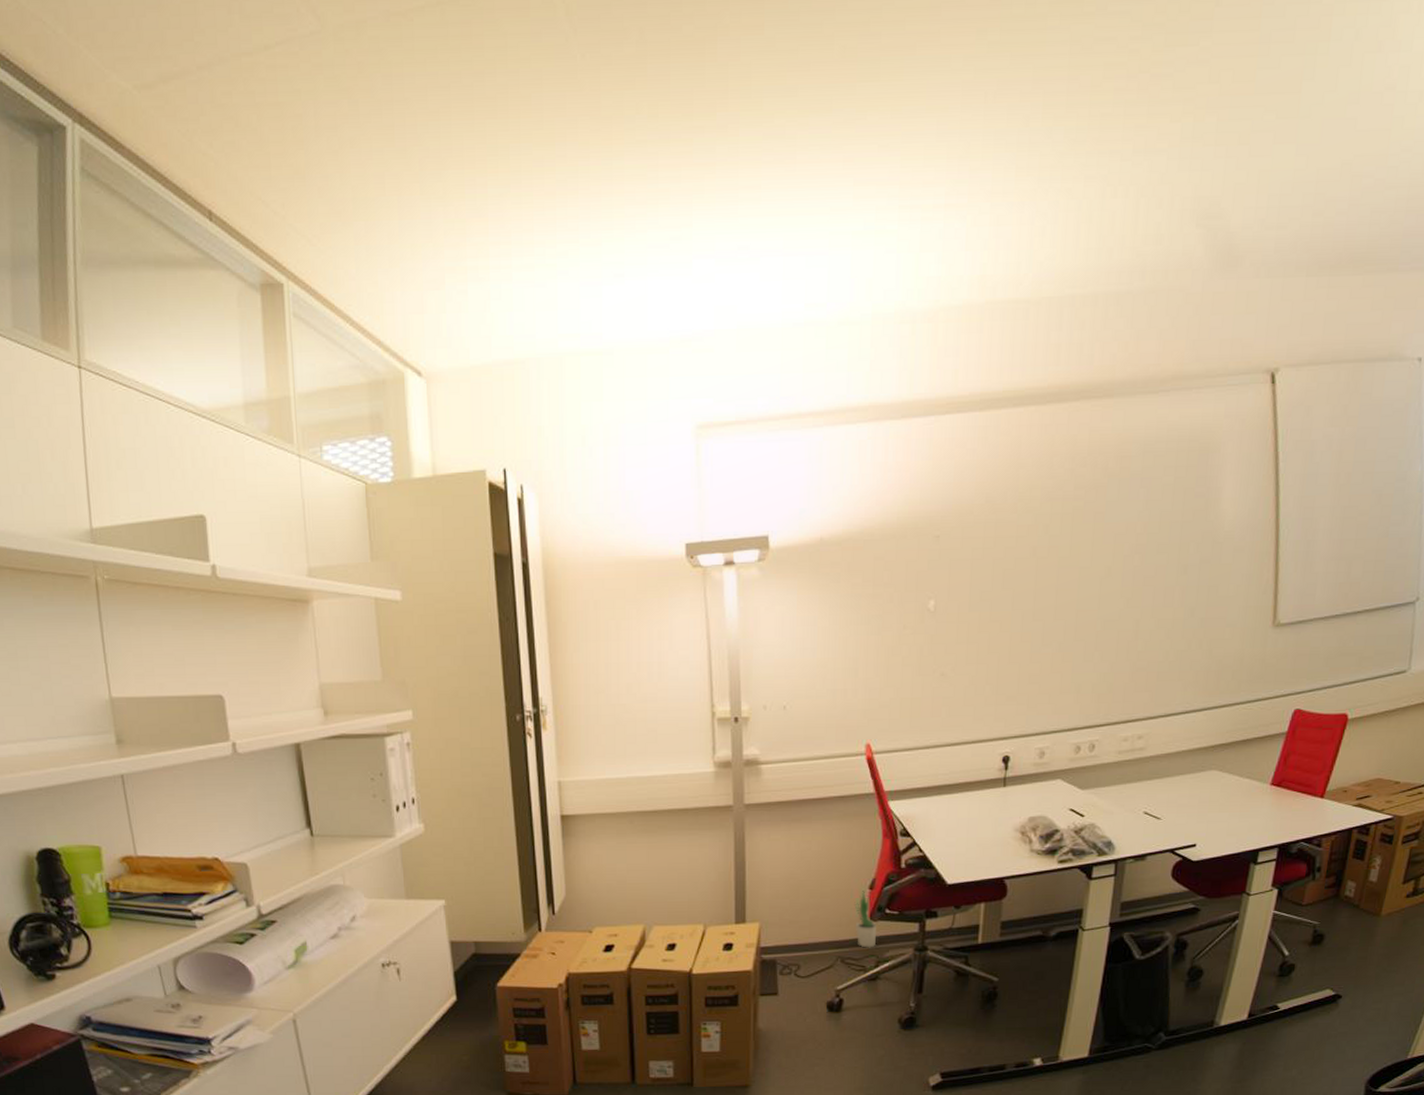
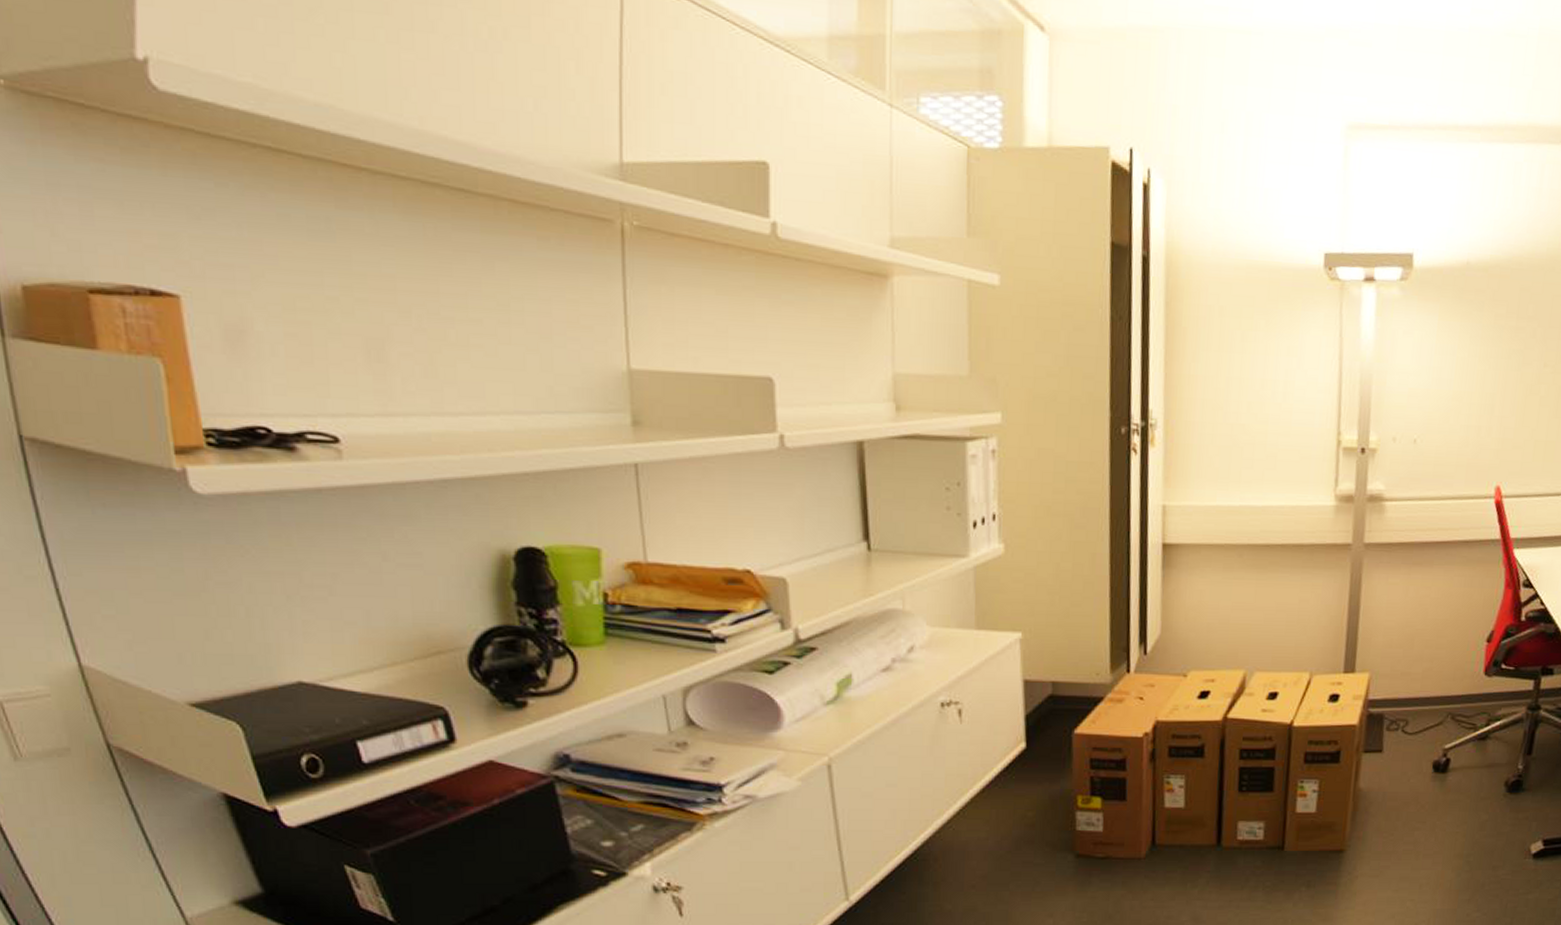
potted plant: present [854,891,877,948] -> none [1469,643,1492,705]

